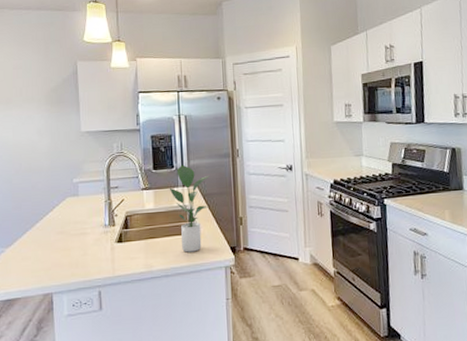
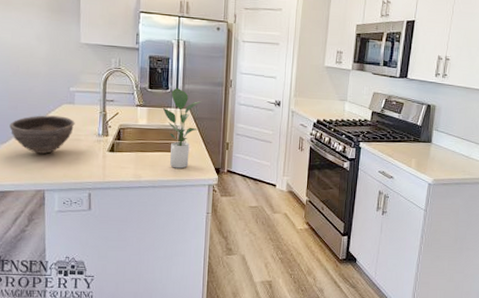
bowl: none [14,210,80,254] -> present [9,115,75,155]

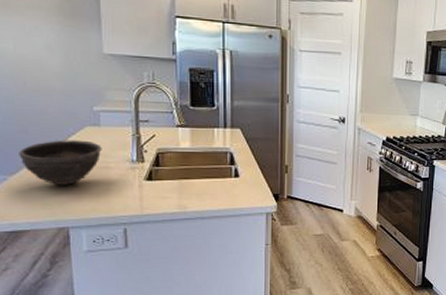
potted plant: present [162,87,202,169] -> none [208,104,255,196]

